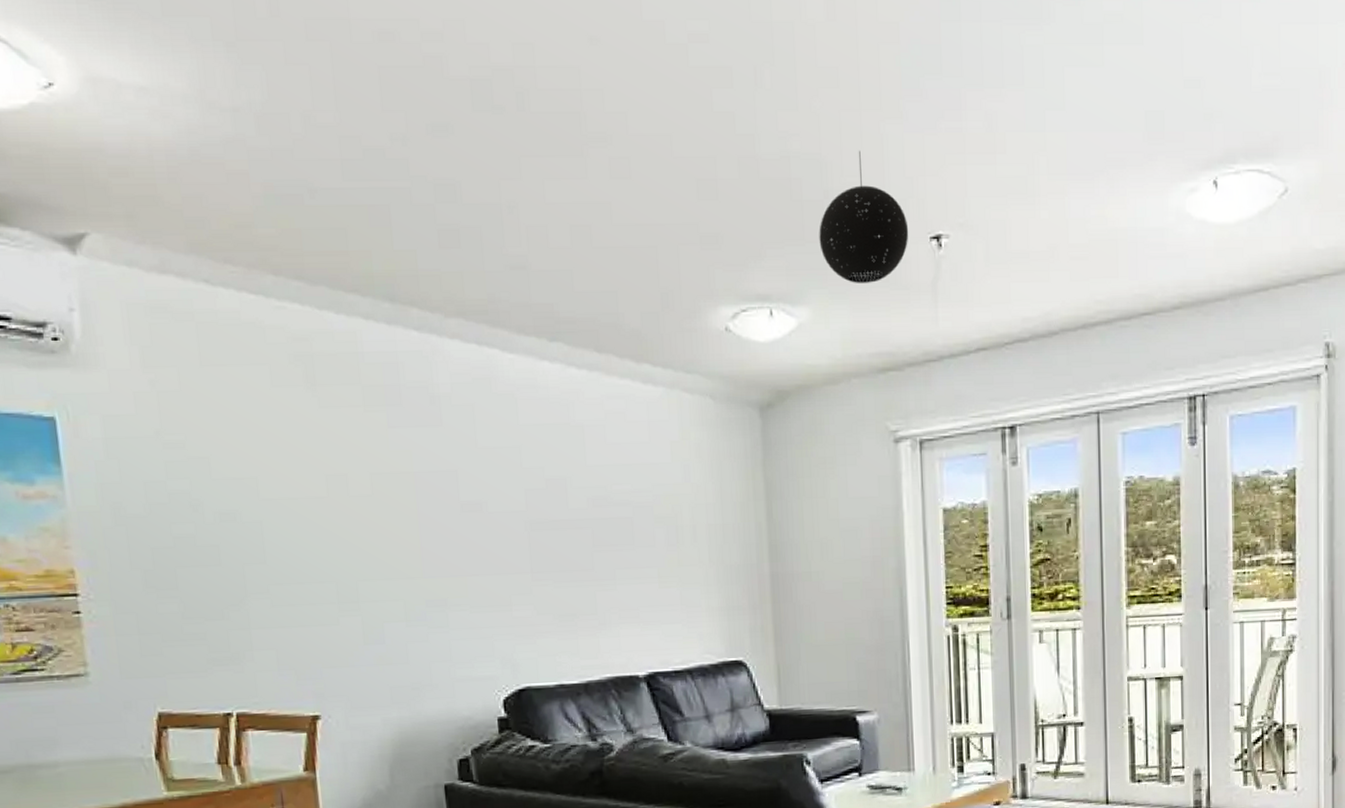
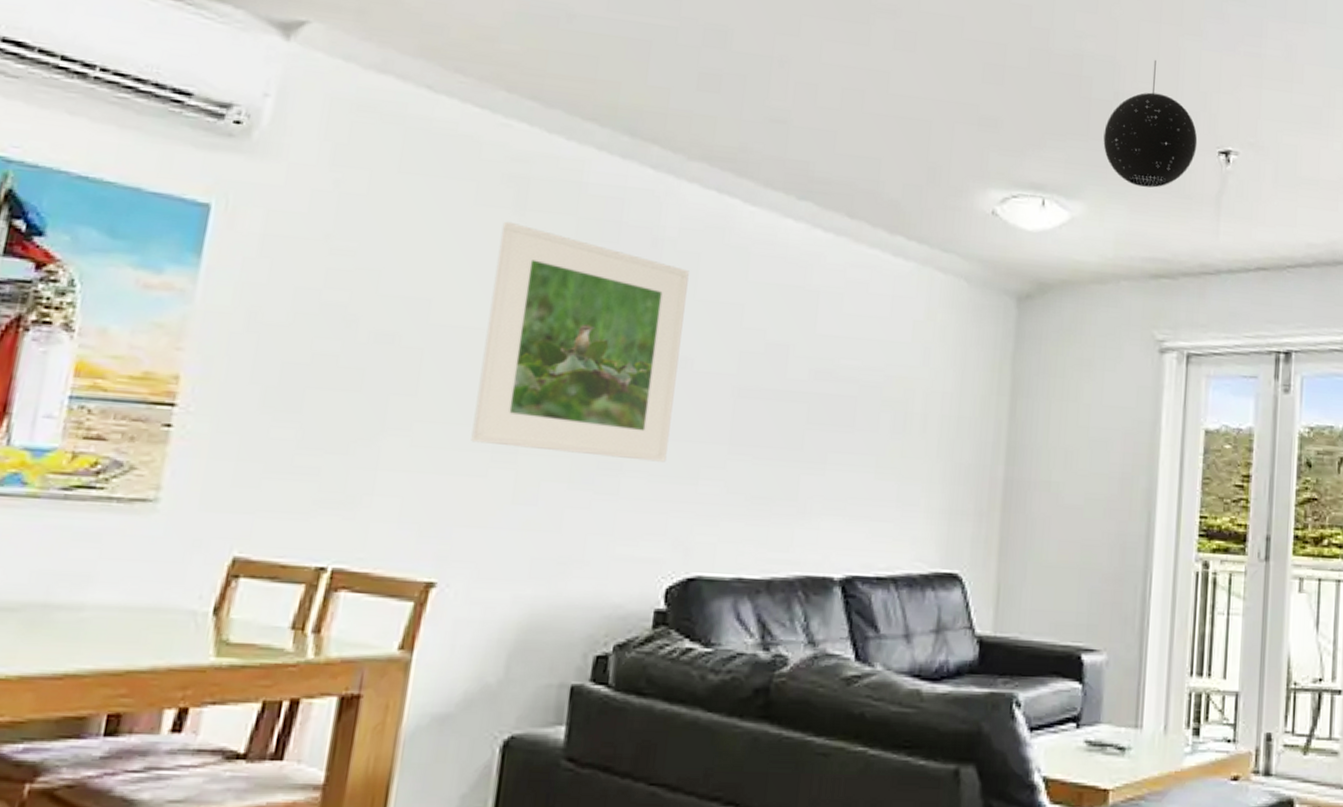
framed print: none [299,398,482,597] -> present [471,221,689,462]

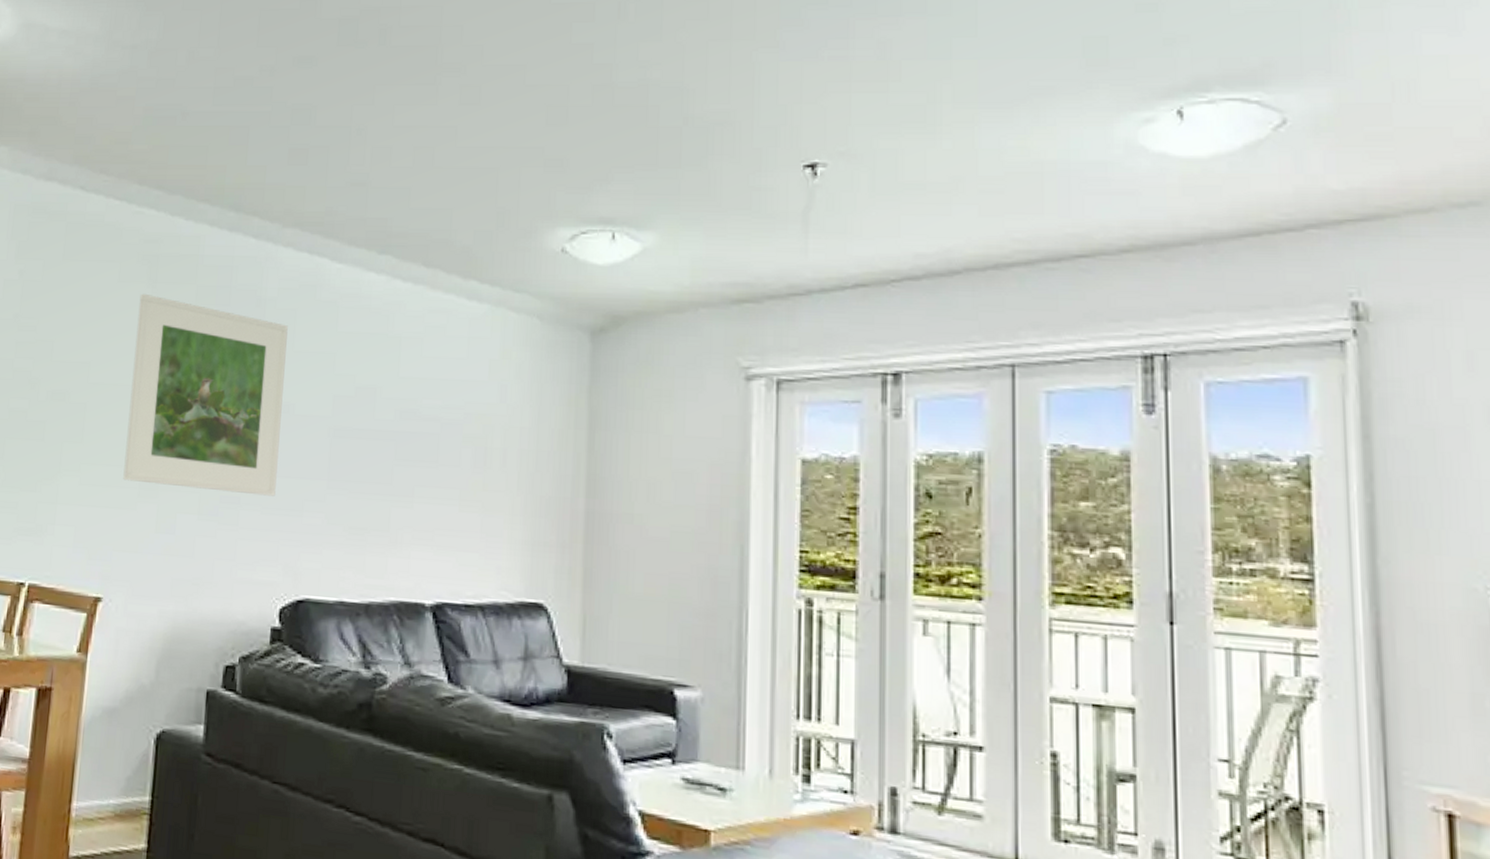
pendant light: present [1103,60,1198,188] -> none [674,79,779,210]

